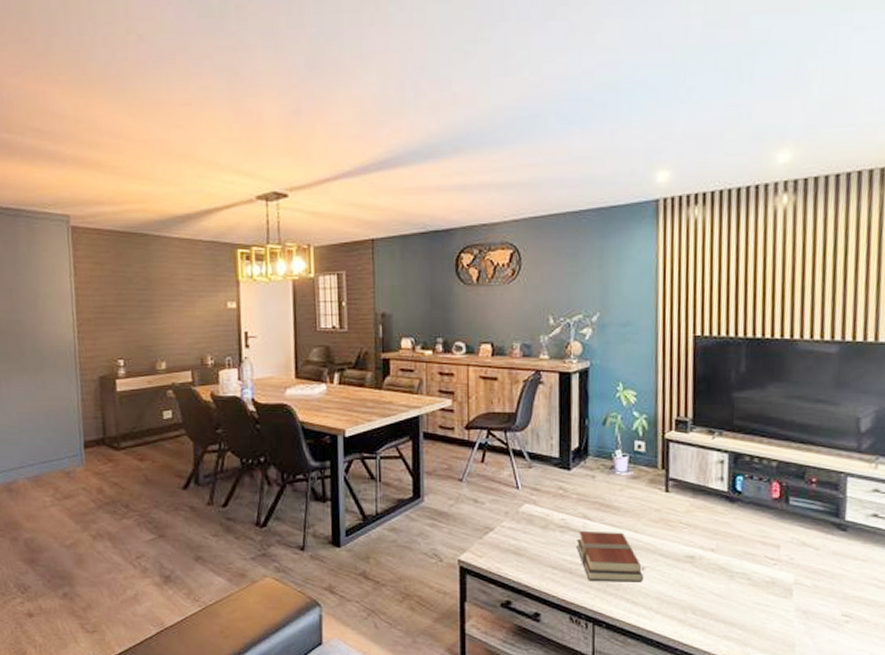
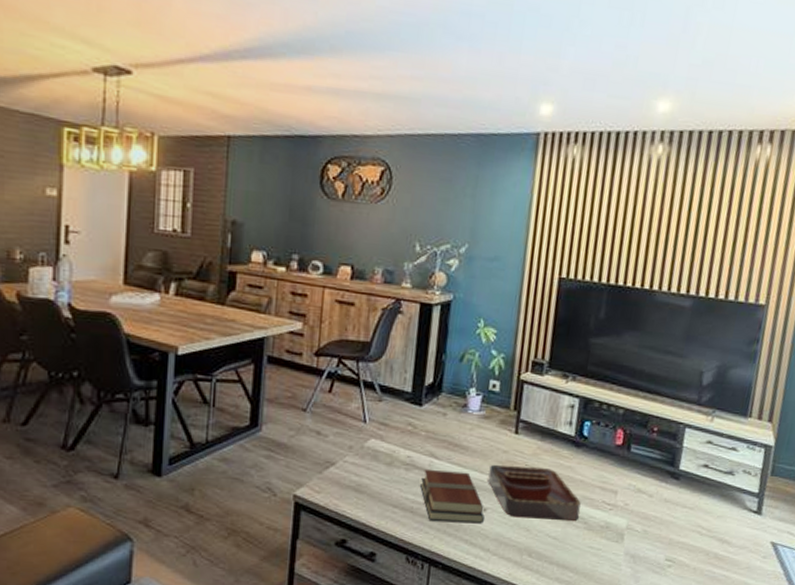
decorative tray: none [643,523,742,577] -> present [488,464,581,521]

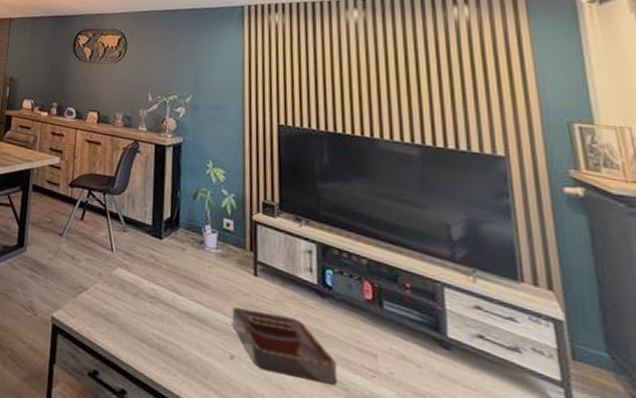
books: present [420,470,485,524] -> none [165,305,232,374]

